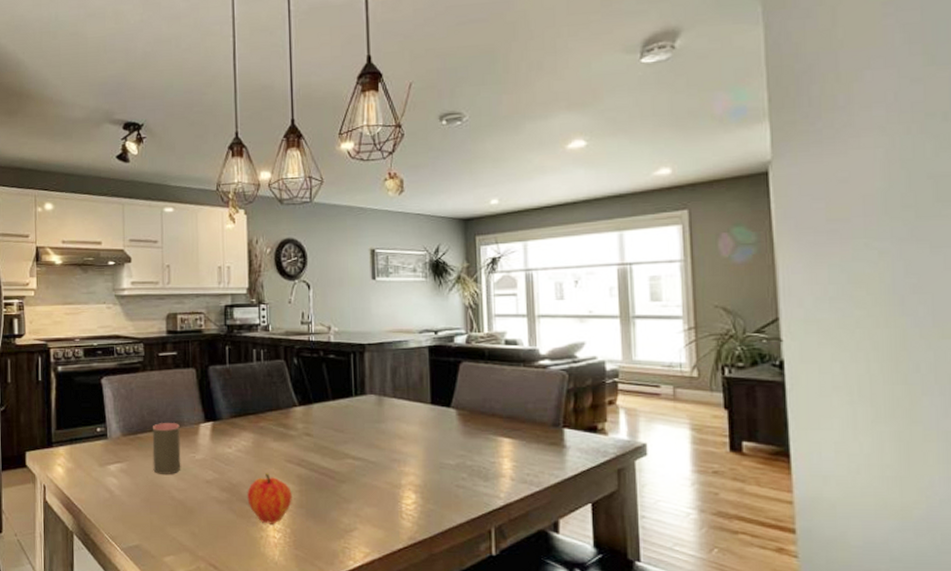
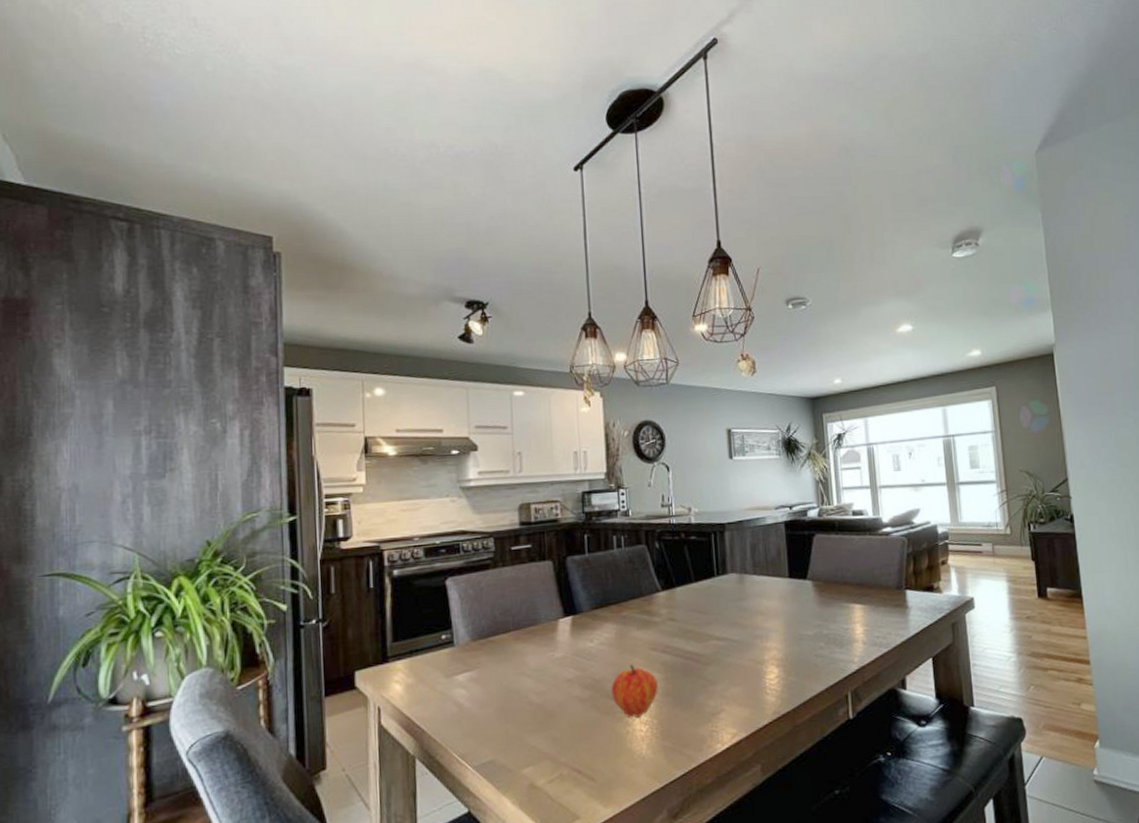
cup: present [152,423,181,474] -> none [505,621,539,679]

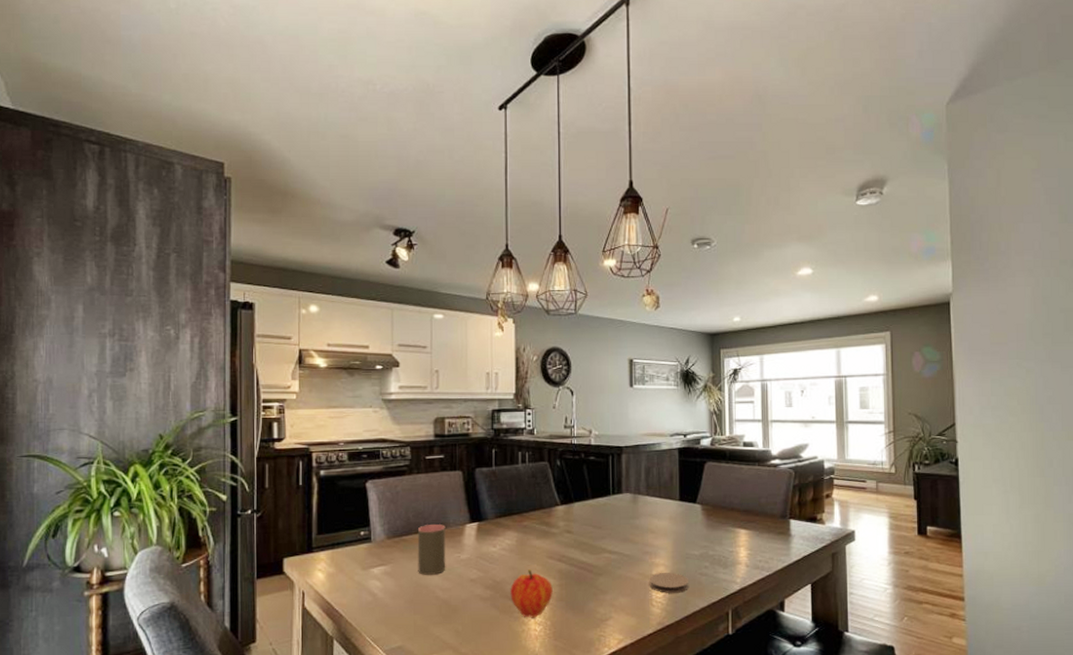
cup: none [505,621,539,679] -> present [417,524,446,575]
coaster: none [761,656,804,680] -> present [649,573,689,593]

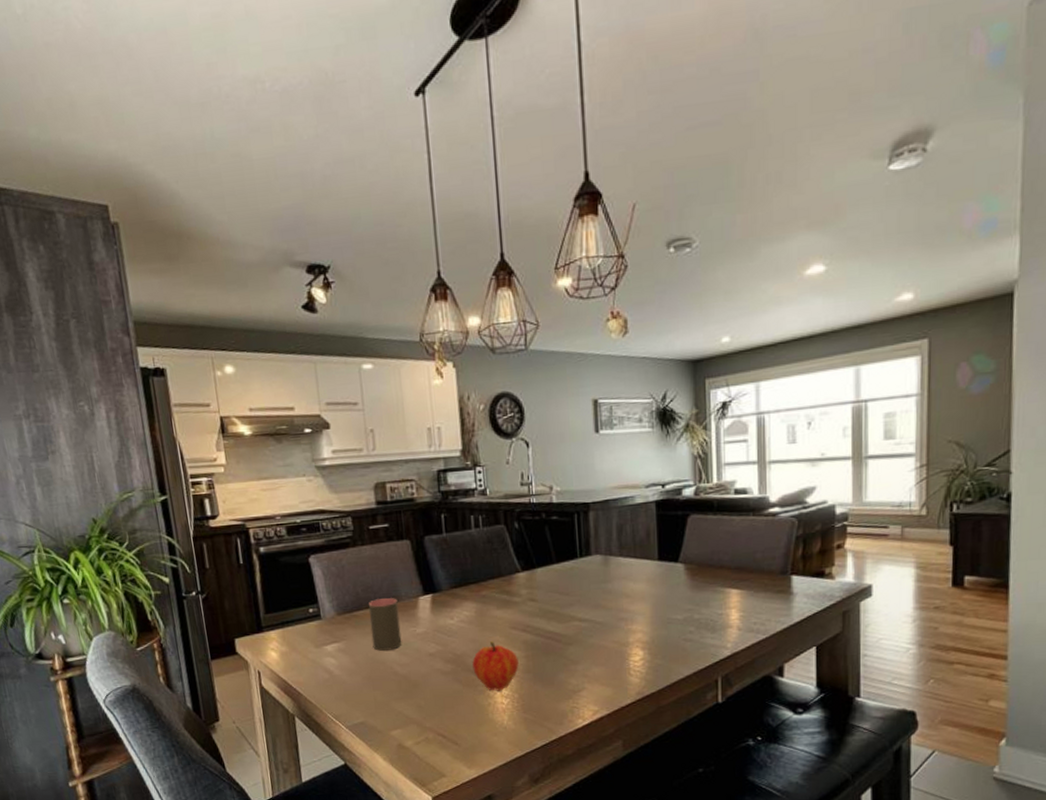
coaster: present [649,573,689,593] -> none [625,639,671,662]

